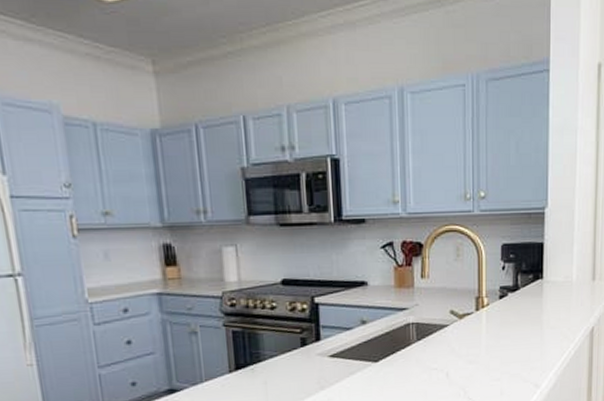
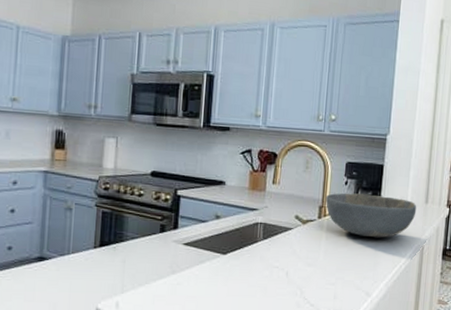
bowl: none [481,277,583,325] -> present [325,193,417,238]

